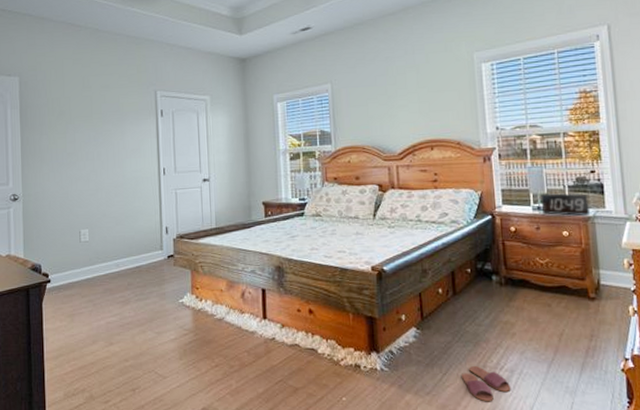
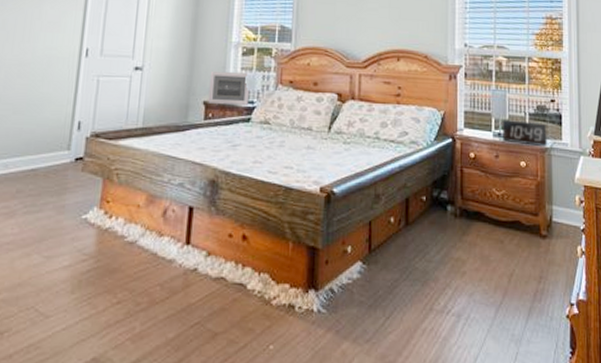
picture frame: none [265,175,300,203] -> present [208,72,249,105]
slippers: present [461,365,511,402] -> none [405,308,457,352]

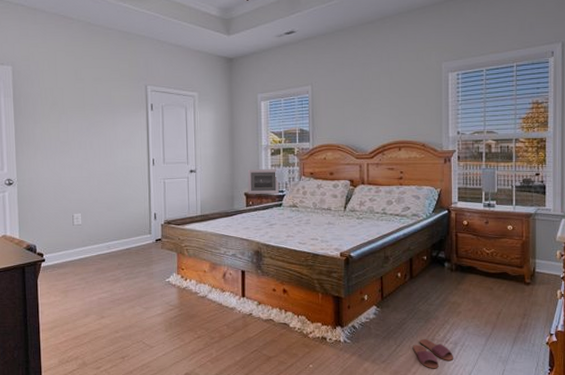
slippers: none [405,308,457,352] -> present [412,338,454,369]
alarm clock: present [502,120,548,146] -> none [491,192,533,212]

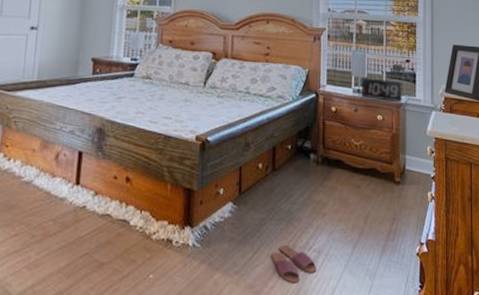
picture frame: present [247,169,279,194] -> none [96,31,132,62]
alarm clock: none [491,192,533,212] -> present [361,78,403,102]

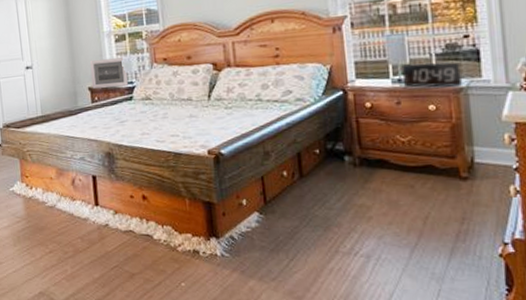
picture frame: none [96,31,132,62] -> present [89,58,128,89]
slippers: present [271,244,317,283] -> none [310,250,368,289]

